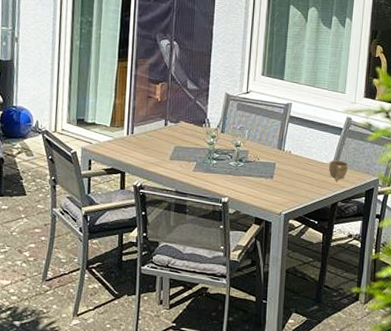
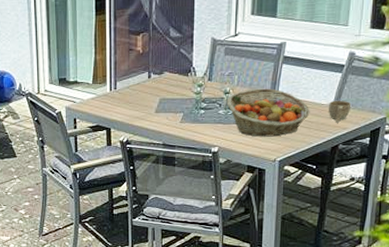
fruit basket: none [237,143,313,191] -> present [226,88,310,137]

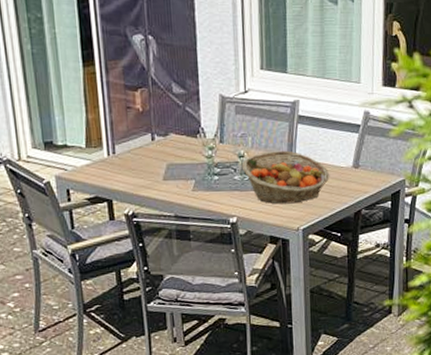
cup: present [329,100,352,123] -> none [348,162,371,187]

